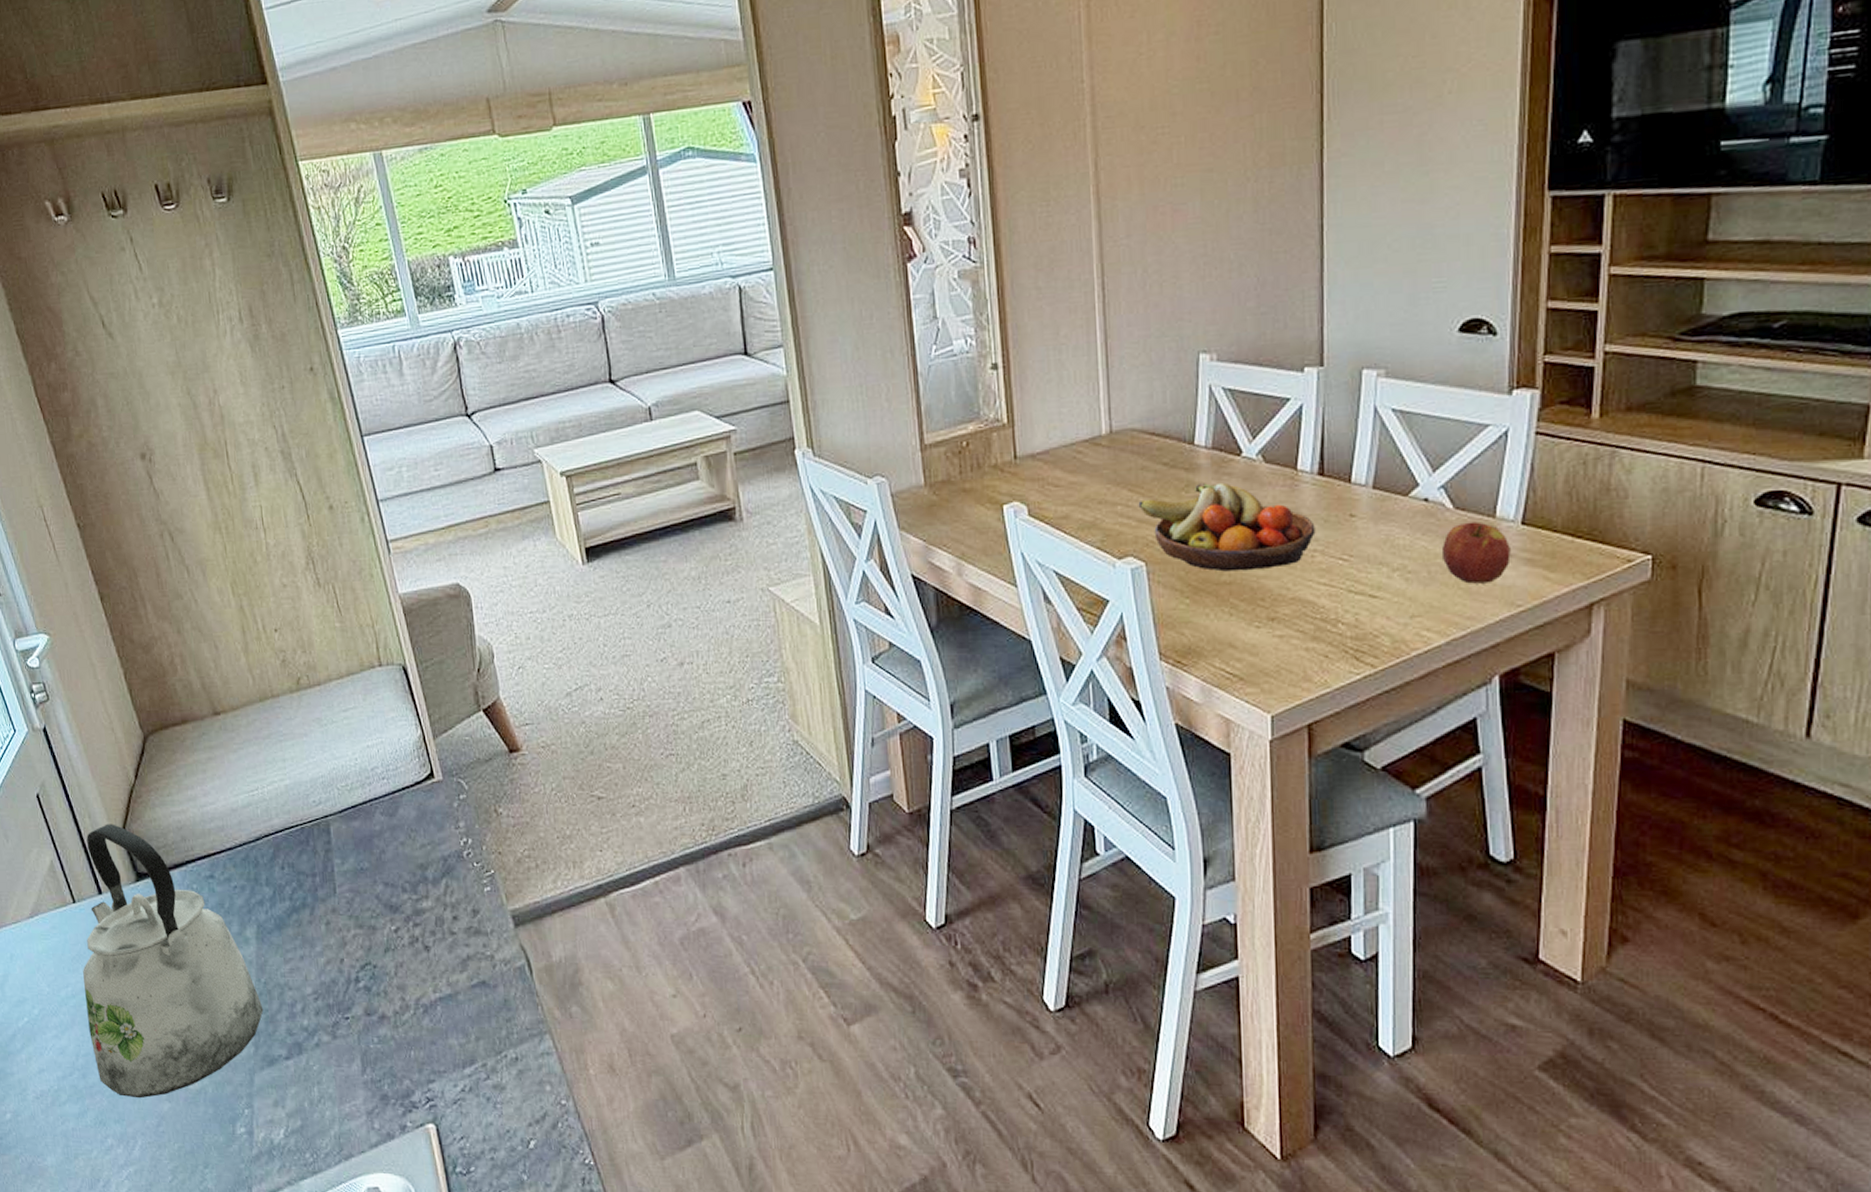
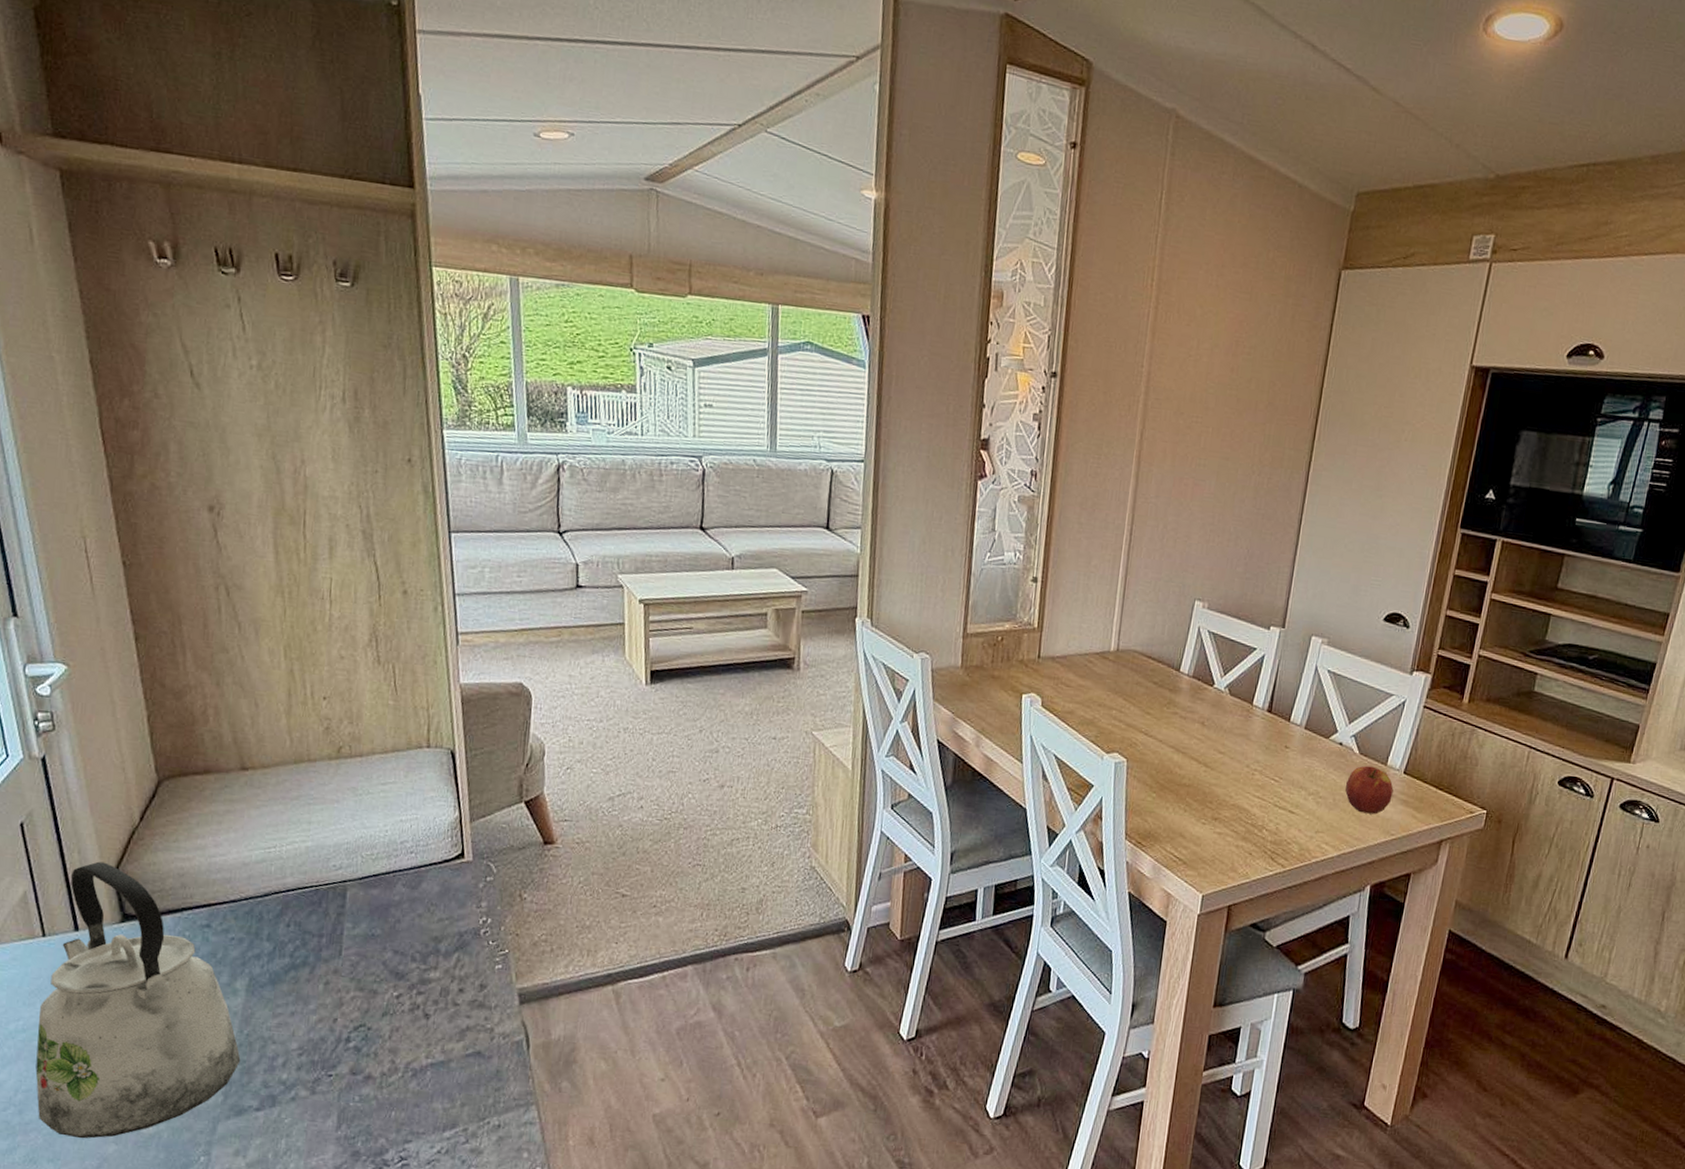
fruit bowl: present [1138,482,1316,572] -> none [1129,703,1259,779]

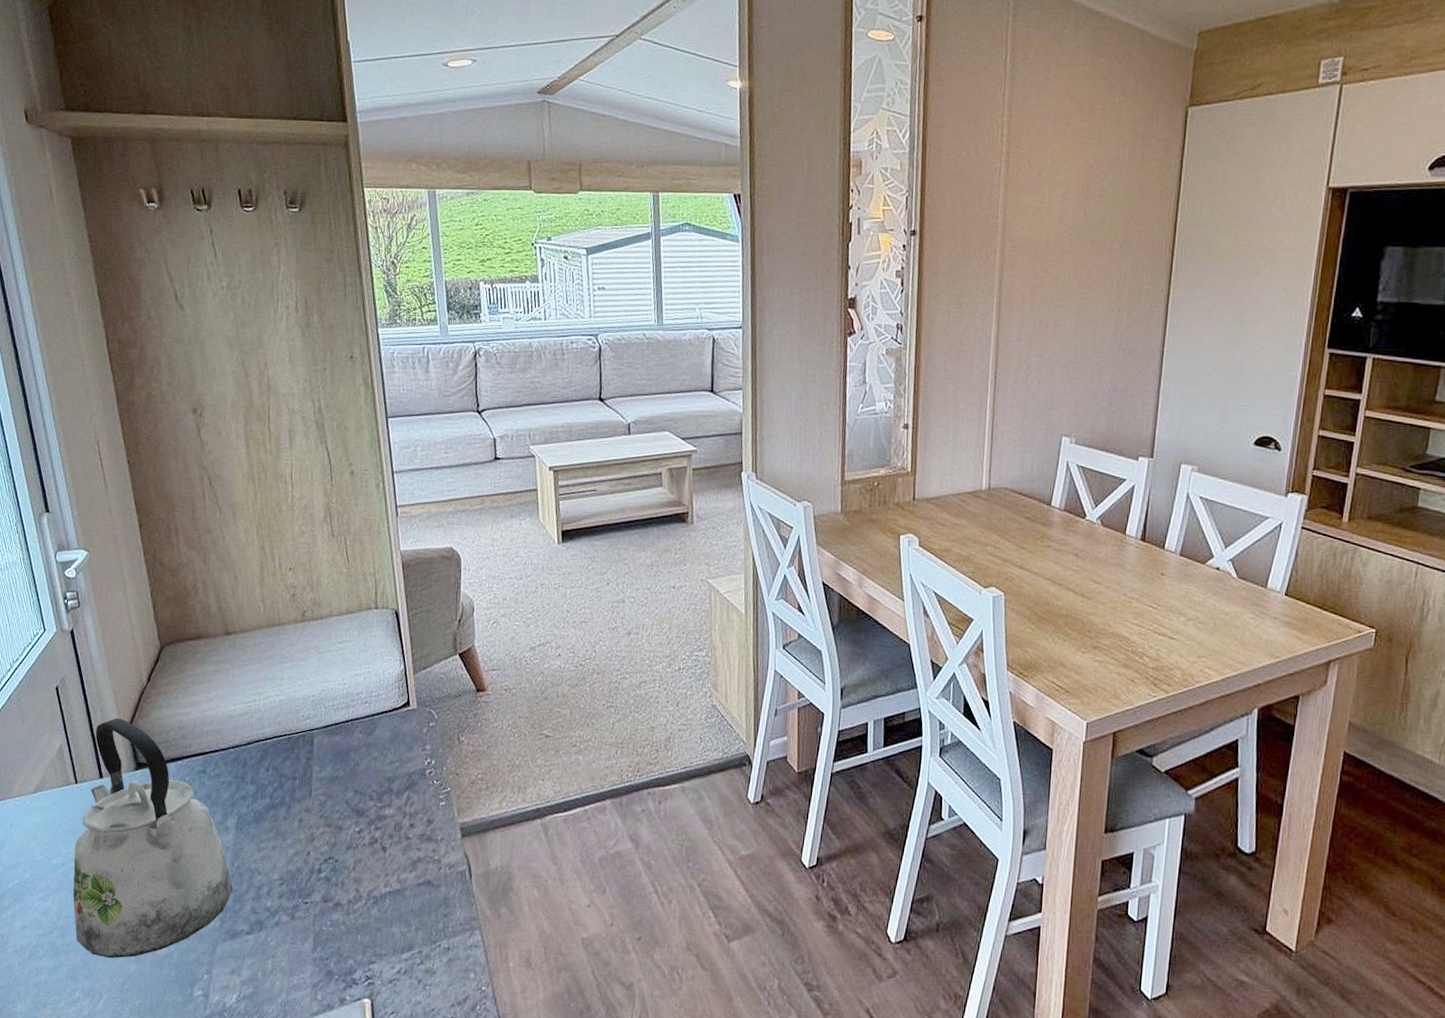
apple: present [1345,765,1394,815] -> none [1225,589,1275,637]

